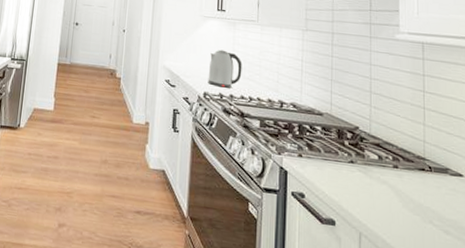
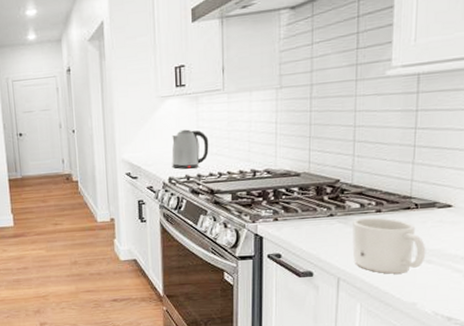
mug: none [372,170,443,241] -> present [352,217,426,274]

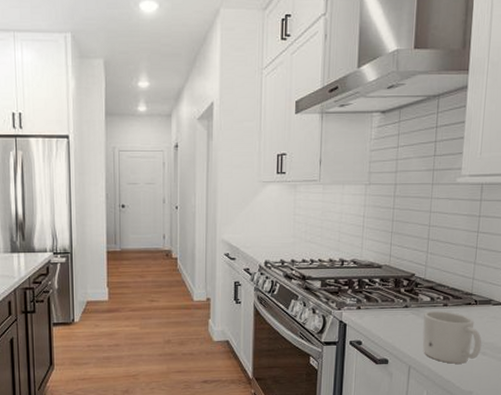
kettle: present [171,129,209,169] -> none [268,215,304,254]

